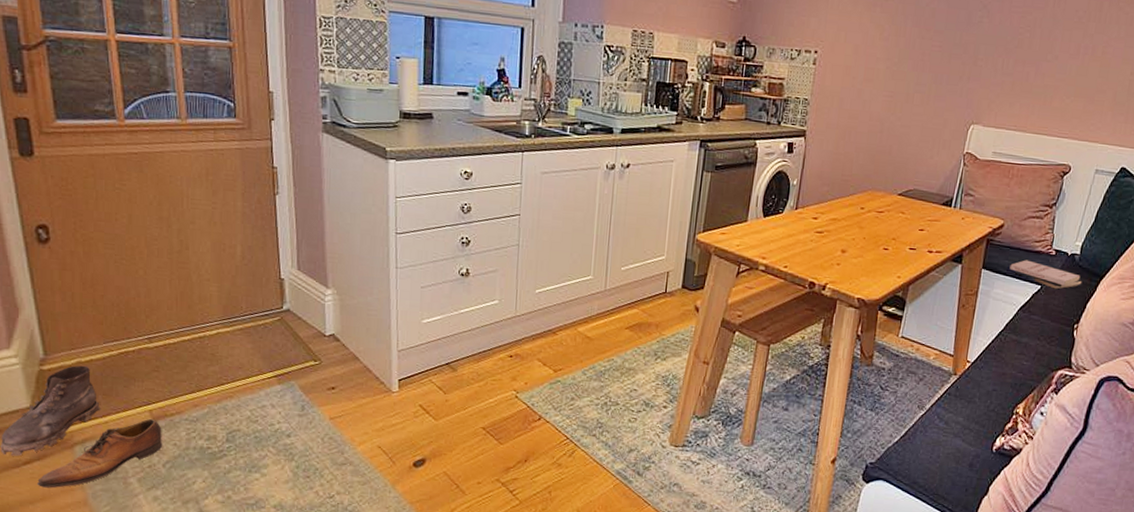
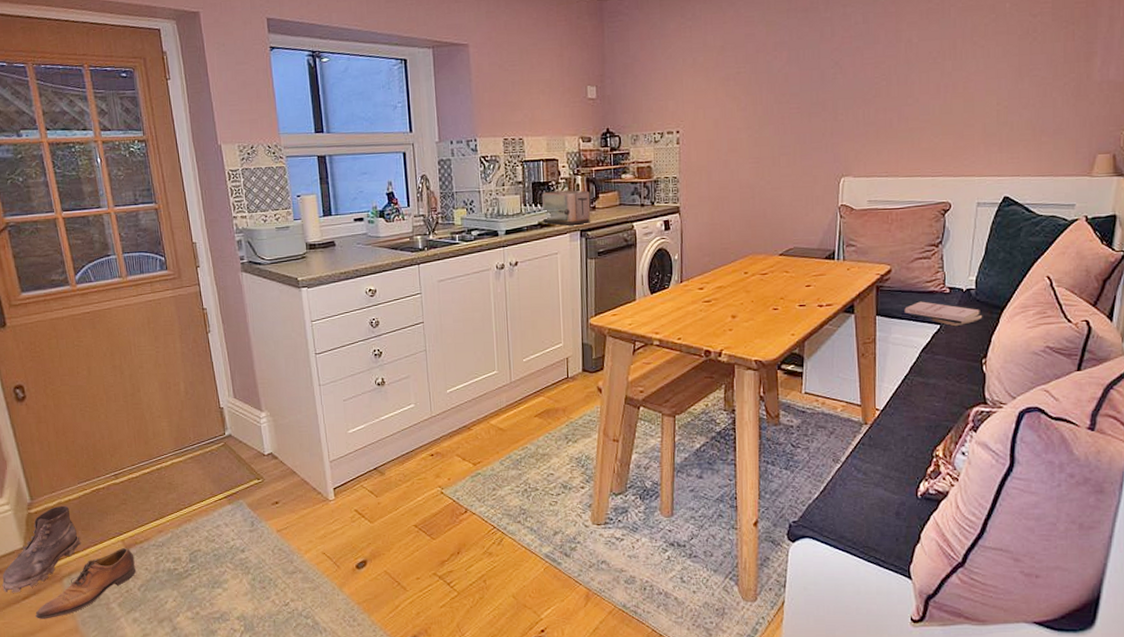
toaster: none [662,93,716,134] -> present [542,190,591,226]

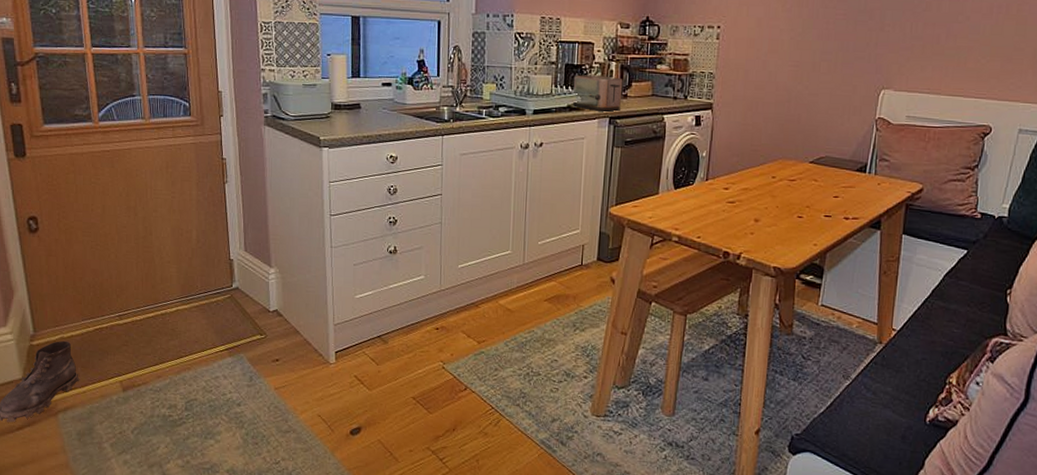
shoe: present [35,547,136,619] -> none [28,388,131,452]
books: present [904,301,983,327] -> none [932,224,1013,254]

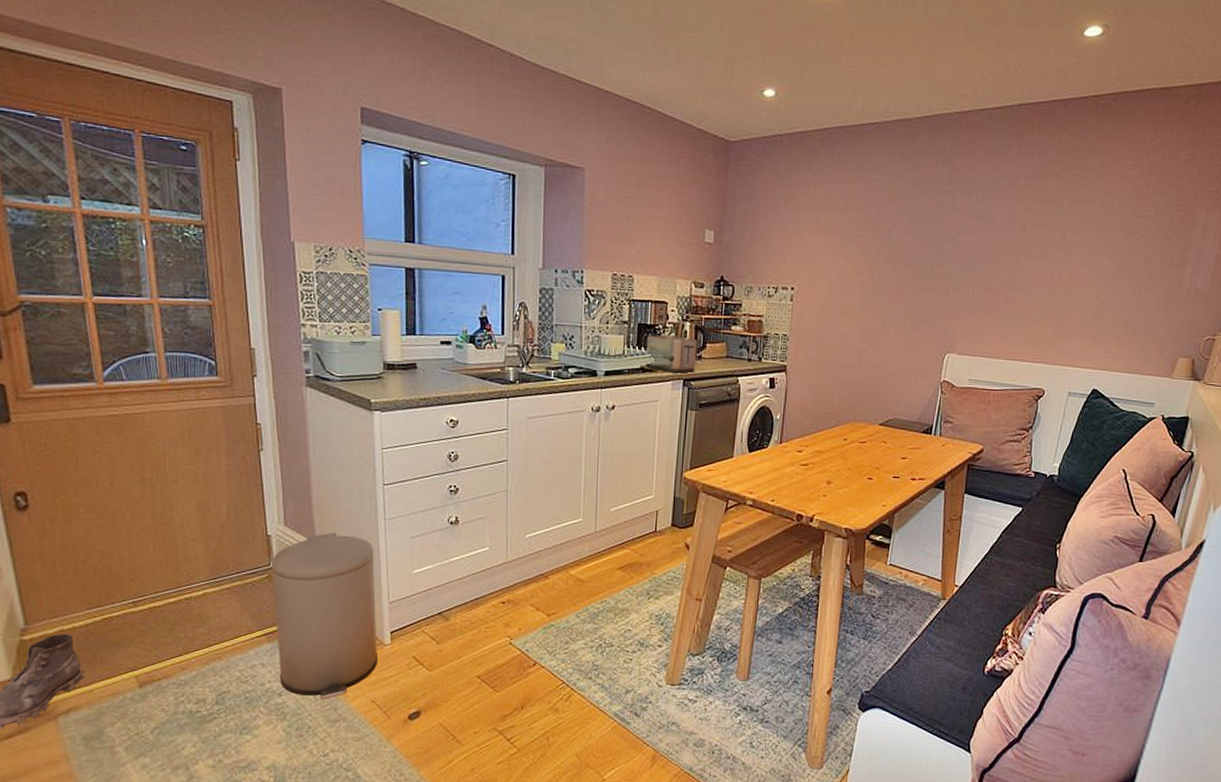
pedal bin: none [233,258,324,412] -> present [271,532,378,700]

